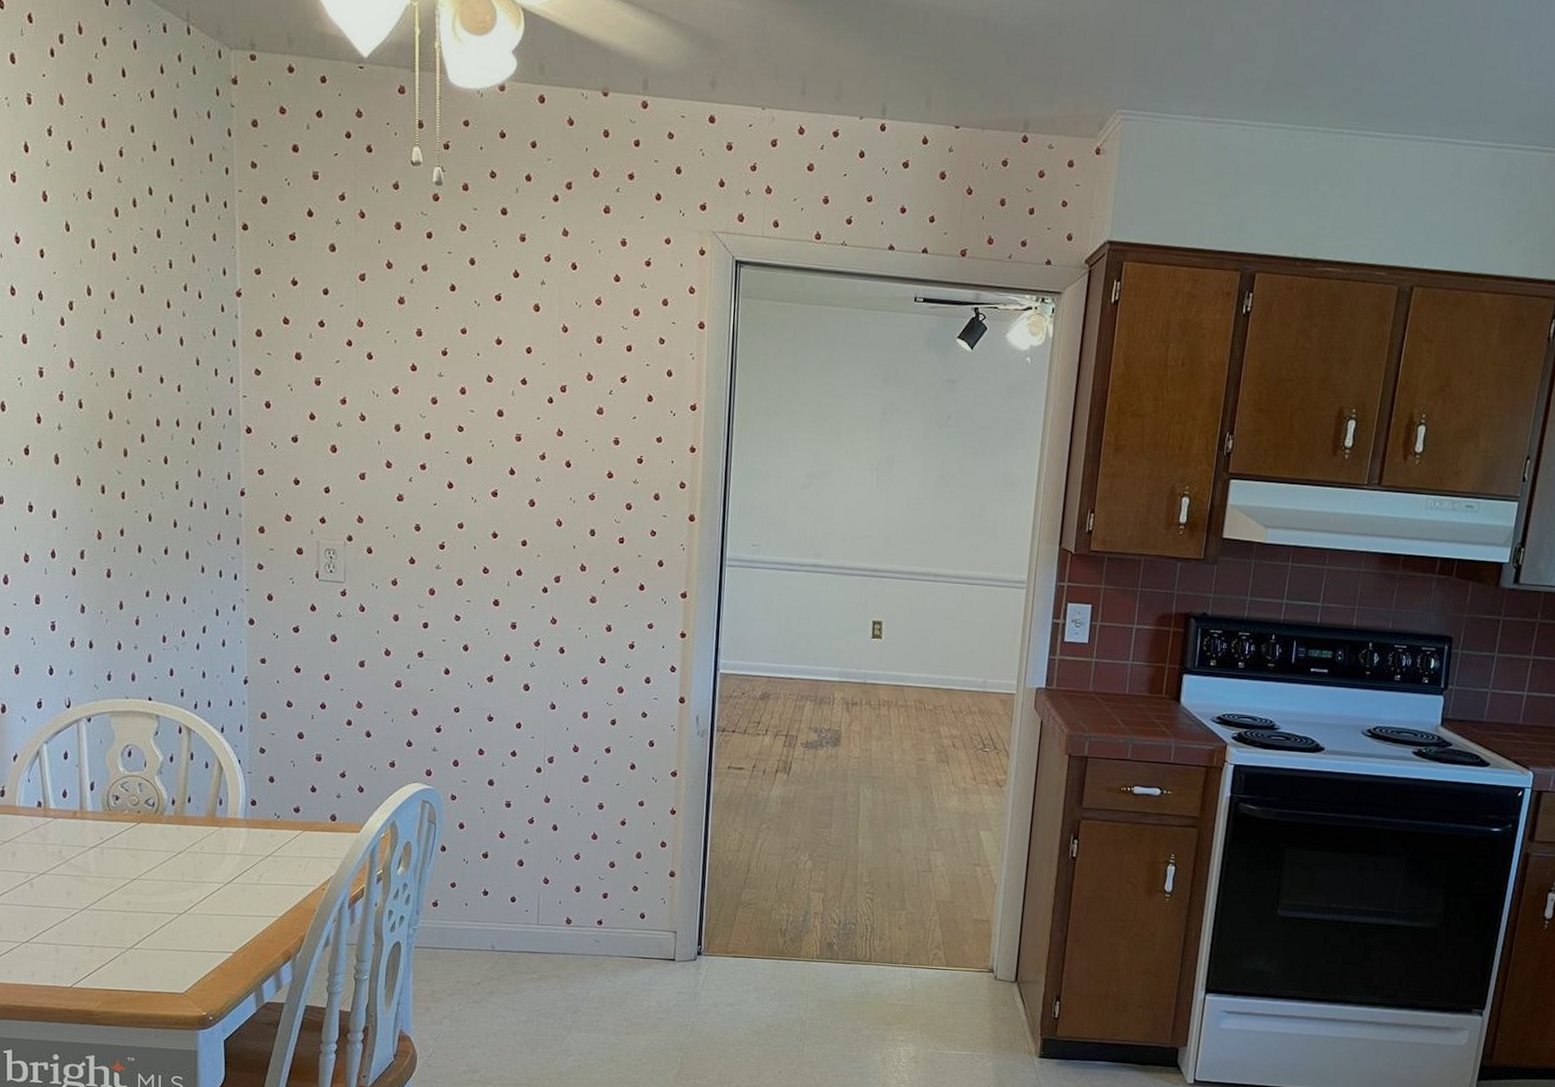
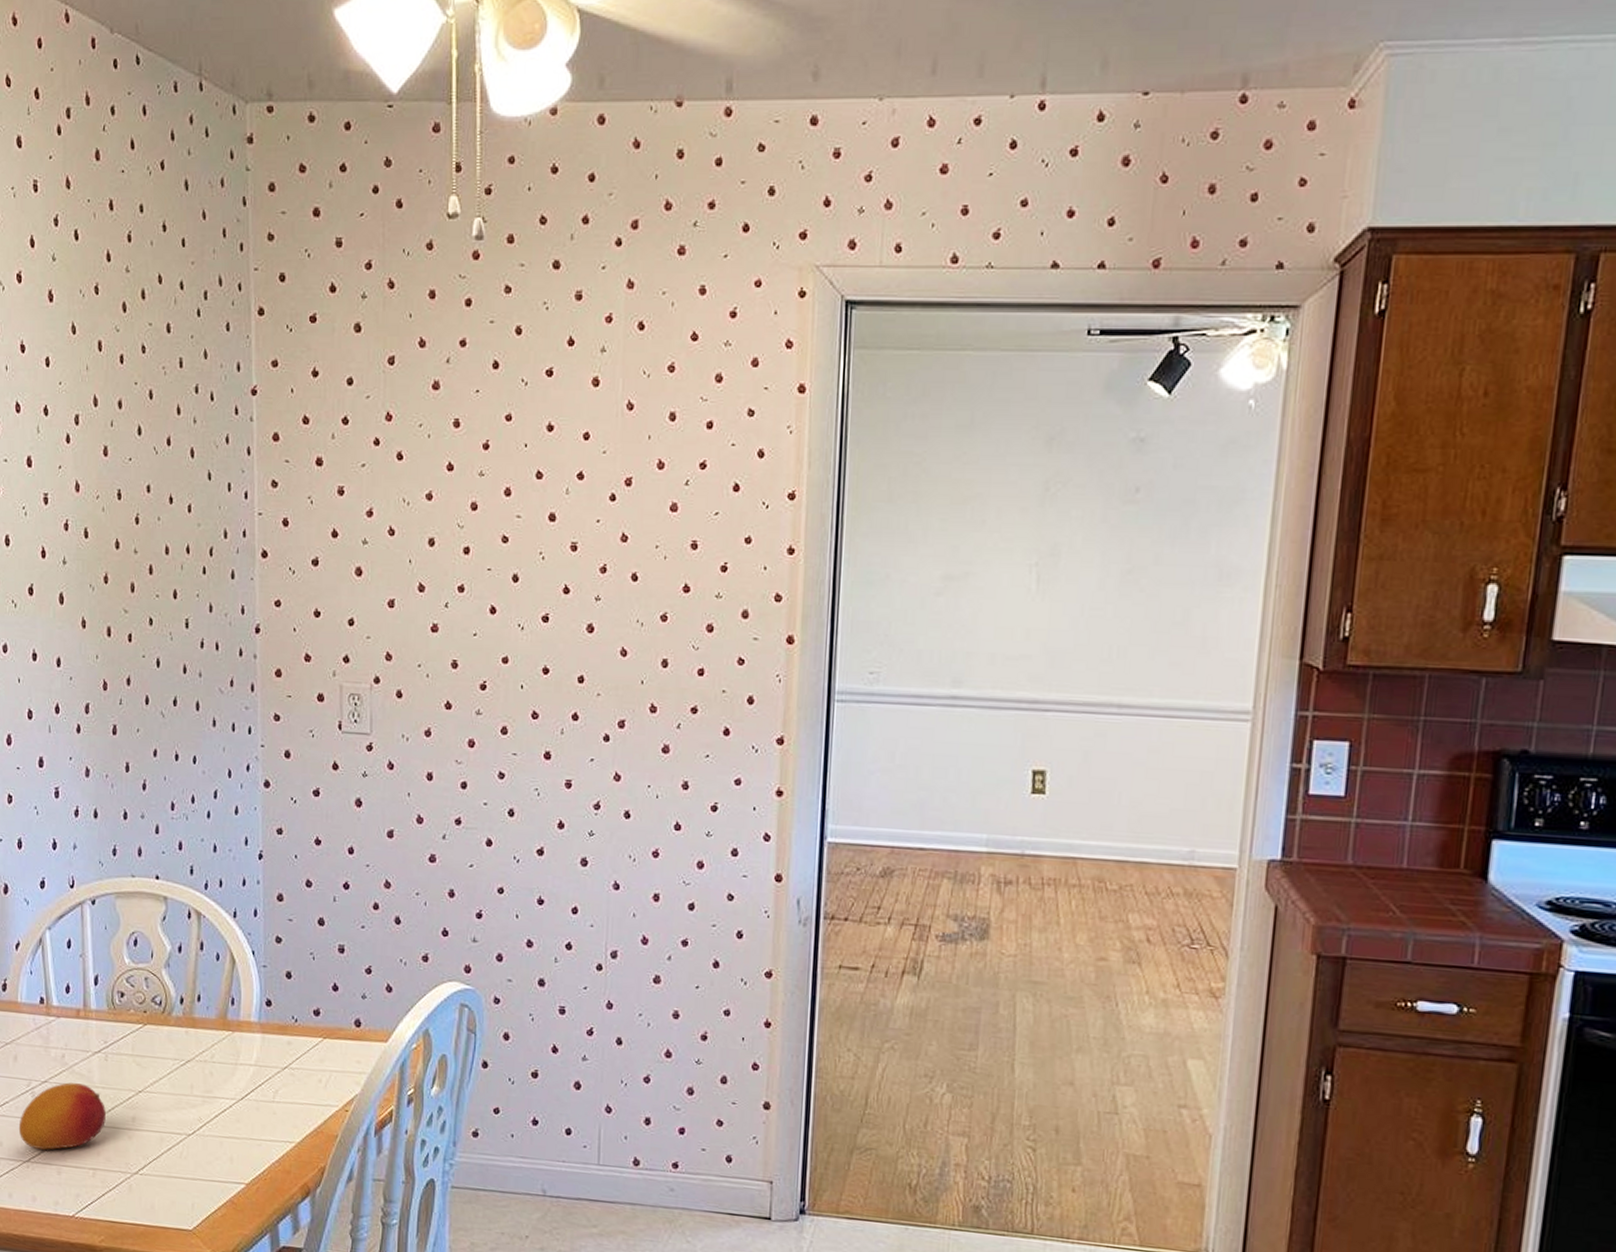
fruit: none [17,873,102,933] -> present [18,1082,106,1151]

